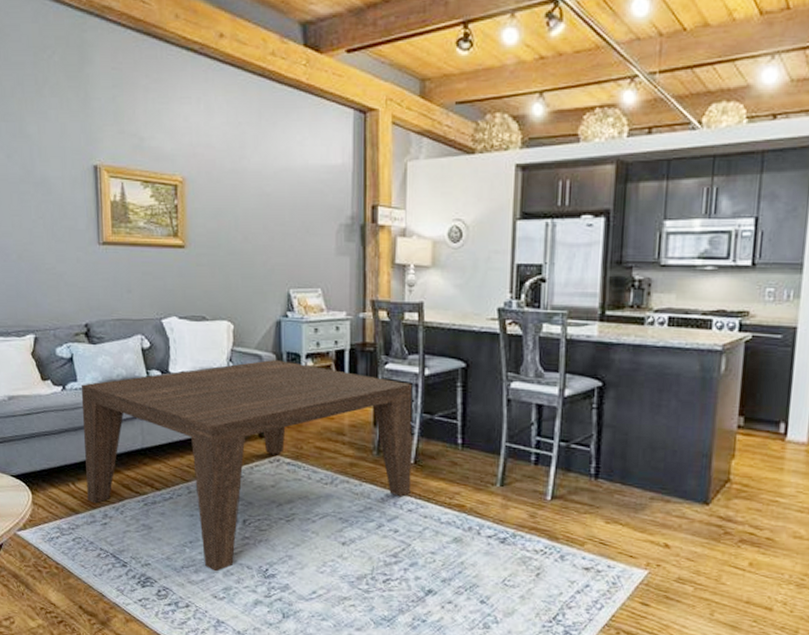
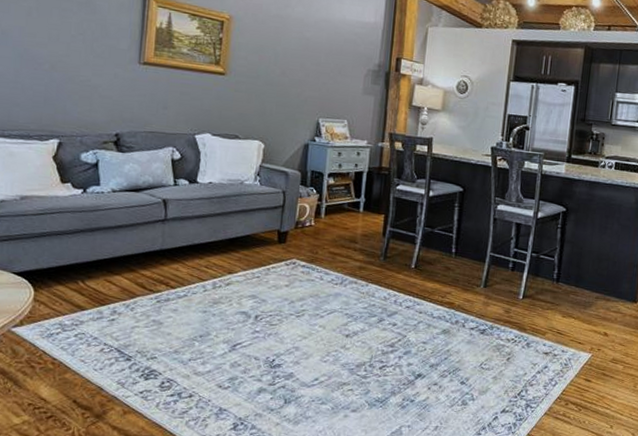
coffee table: present [80,360,413,572] -> none [97,176,418,363]

